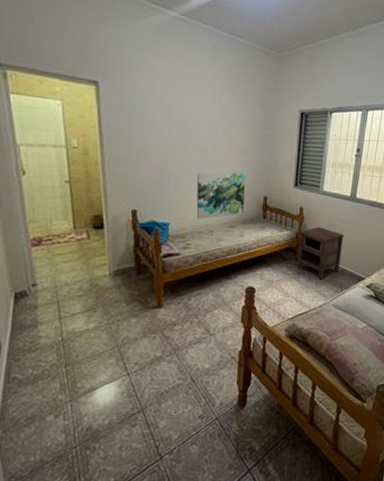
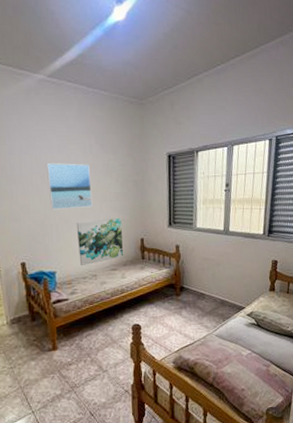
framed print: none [170,106,218,158] -> present [47,163,93,210]
nightstand: present [297,227,345,280] -> none [177,262,221,313]

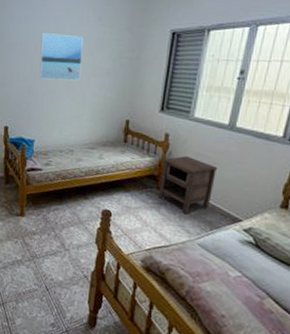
wall art: present [76,217,123,266] -> none [58,94,108,140]
nightstand: none [177,262,221,313] -> present [158,156,218,214]

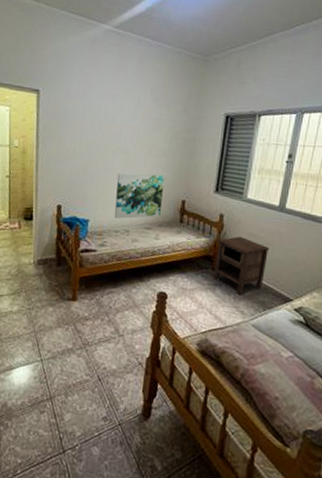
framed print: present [39,33,83,81] -> none [95,111,141,160]
wall art: none [58,94,108,140] -> present [114,173,165,219]

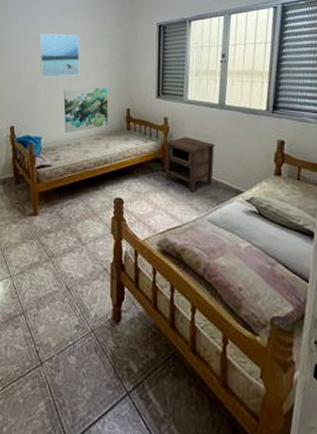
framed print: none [95,111,141,160] -> present [39,34,80,78]

